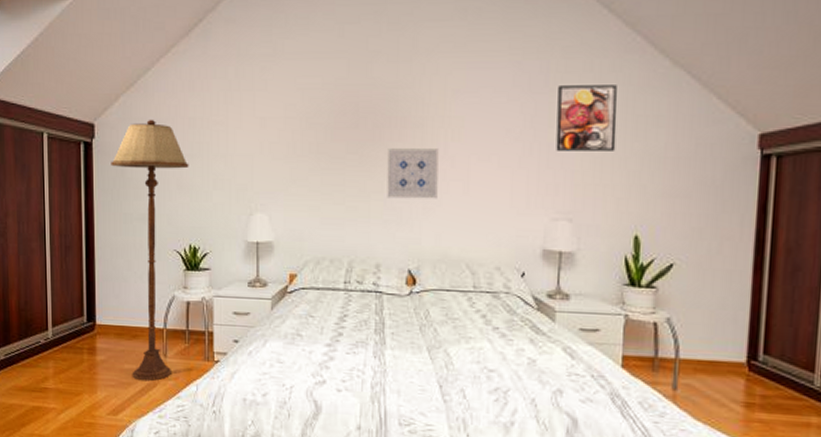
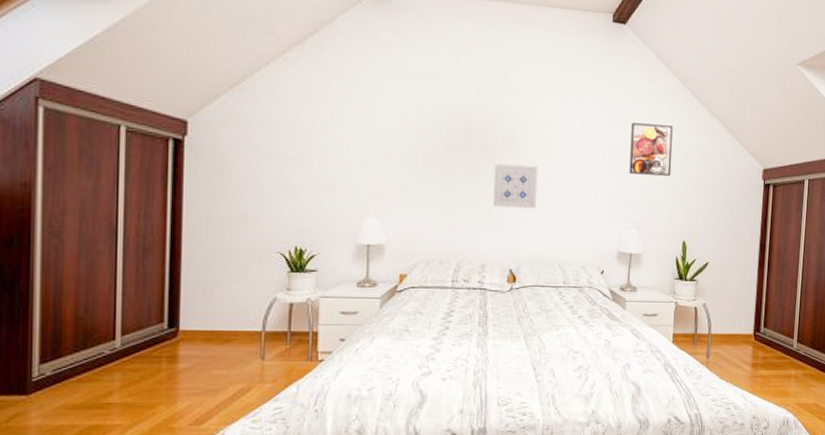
floor lamp: present [111,119,189,382] -> none [206,120,298,386]

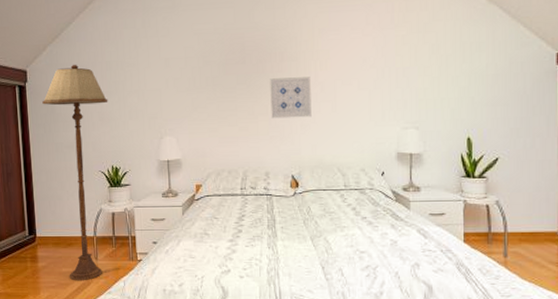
floor lamp: none [206,120,298,386] -> present [42,64,108,281]
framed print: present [629,123,673,176] -> none [402,20,449,74]

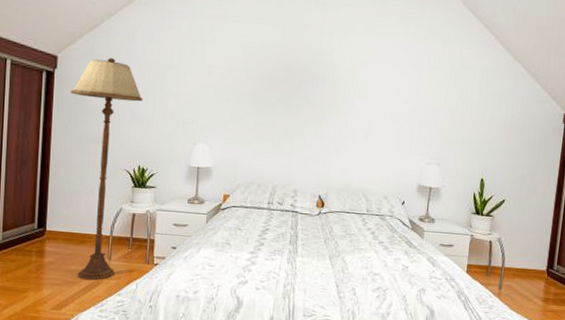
wall art: present [270,77,312,119] -> none [306,100,348,142]

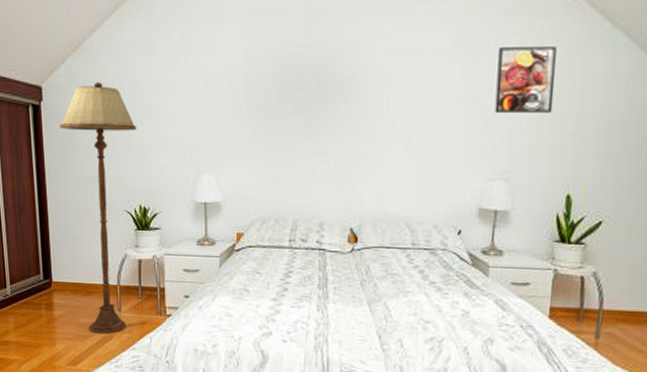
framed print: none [432,66,476,117] -> present [495,47,557,113]

